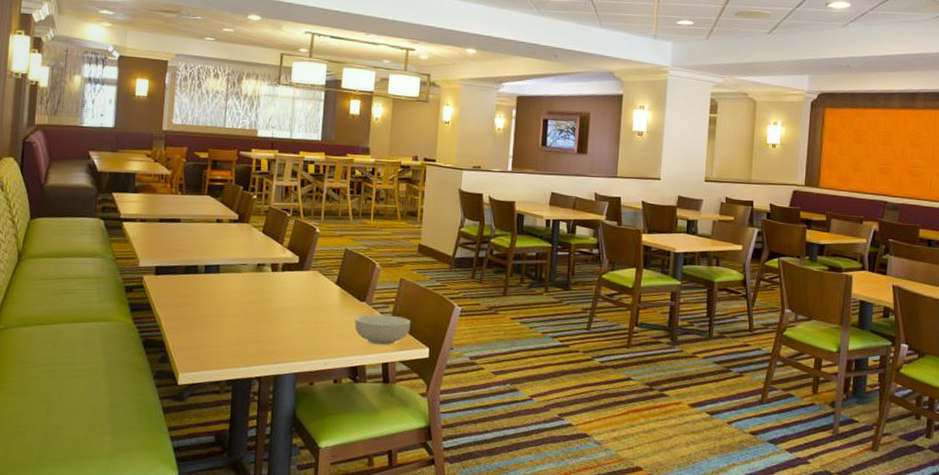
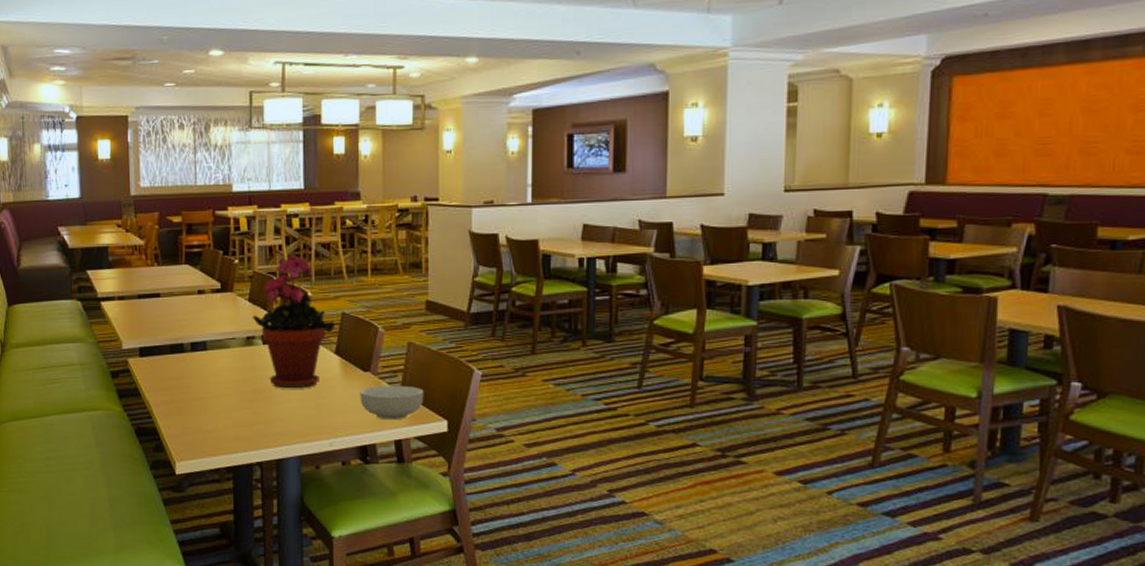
potted plant: none [264,195,339,312] -> present [252,254,336,388]

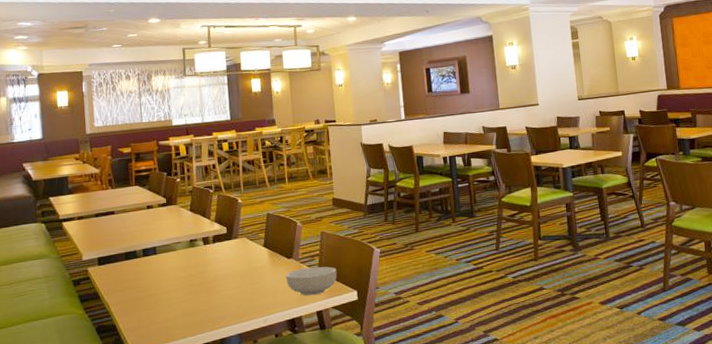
potted plant: present [252,254,336,388] -> none [193,171,263,279]

